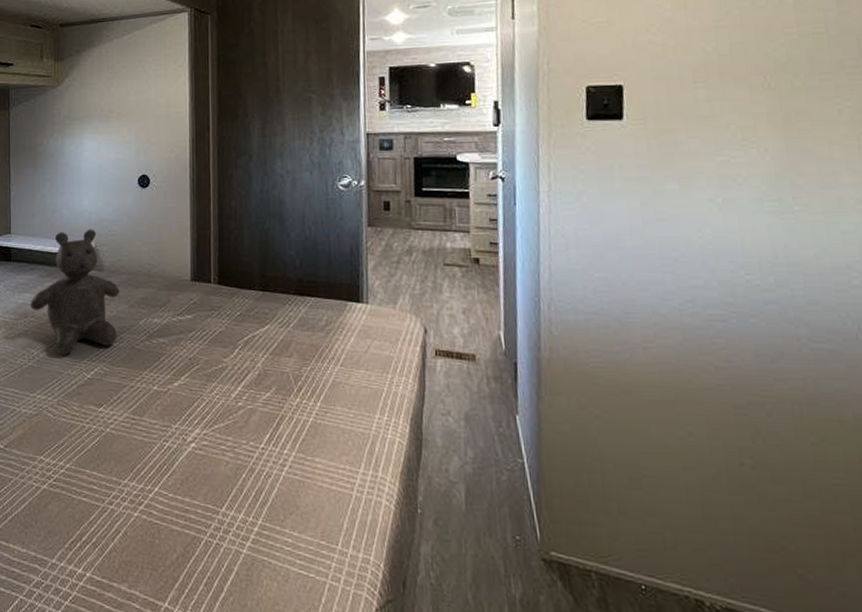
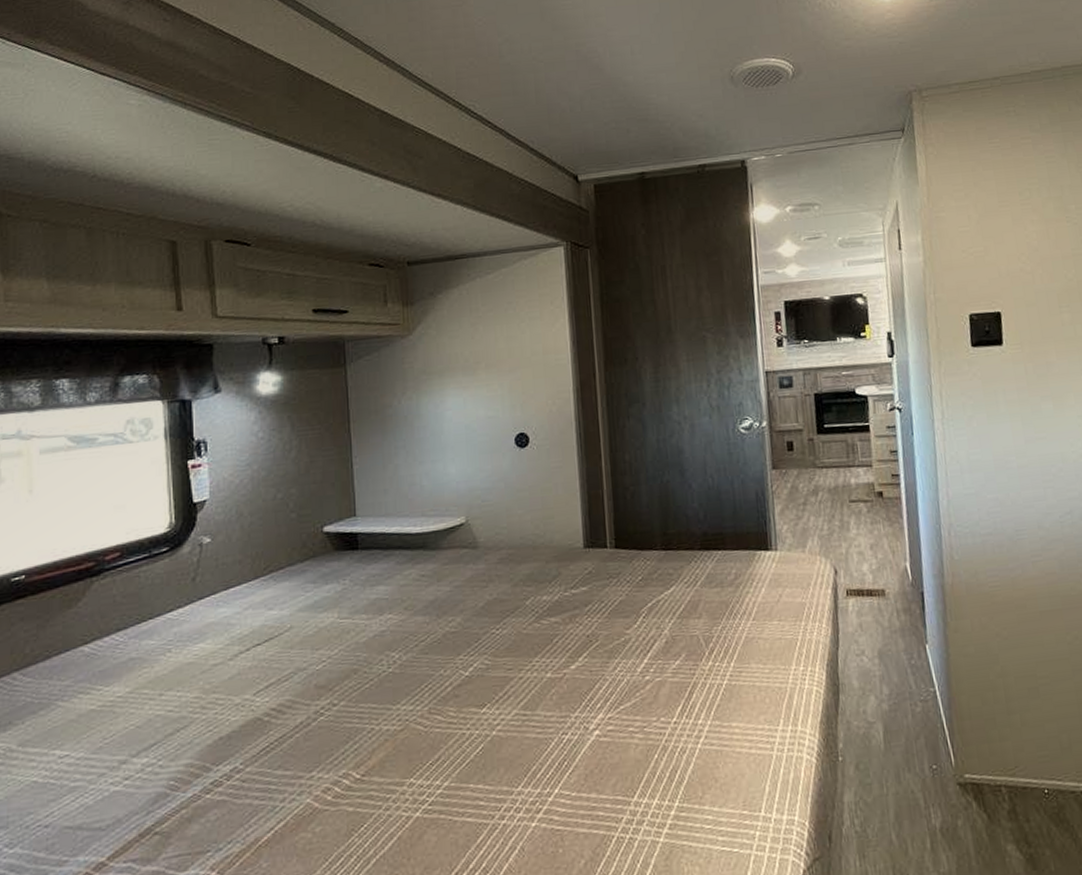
teddy bear: present [30,229,120,356] -> none [387,500,500,654]

